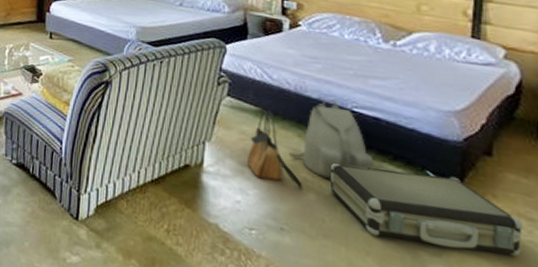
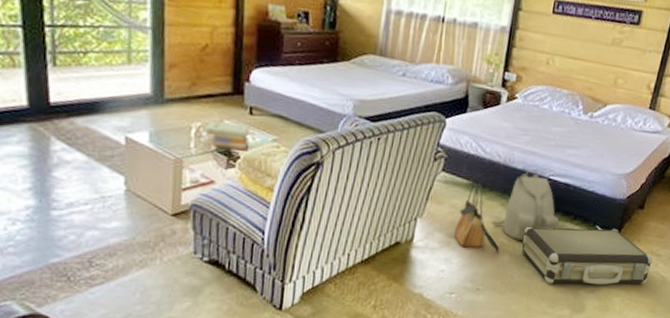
books: none [15,43,50,69] -> present [203,121,250,151]

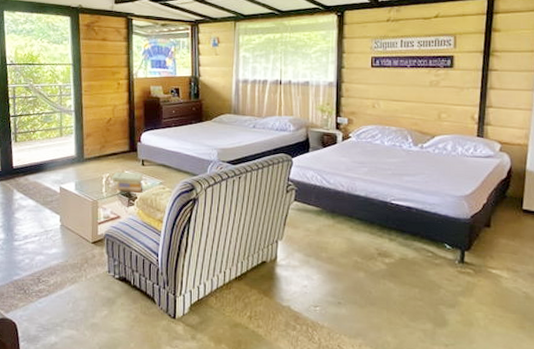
tote bag: present [454,183,499,250] -> none [312,210,354,267]
backpack: present [491,169,559,242] -> none [343,195,407,260]
briefcase: present [521,226,653,285] -> none [374,245,511,301]

